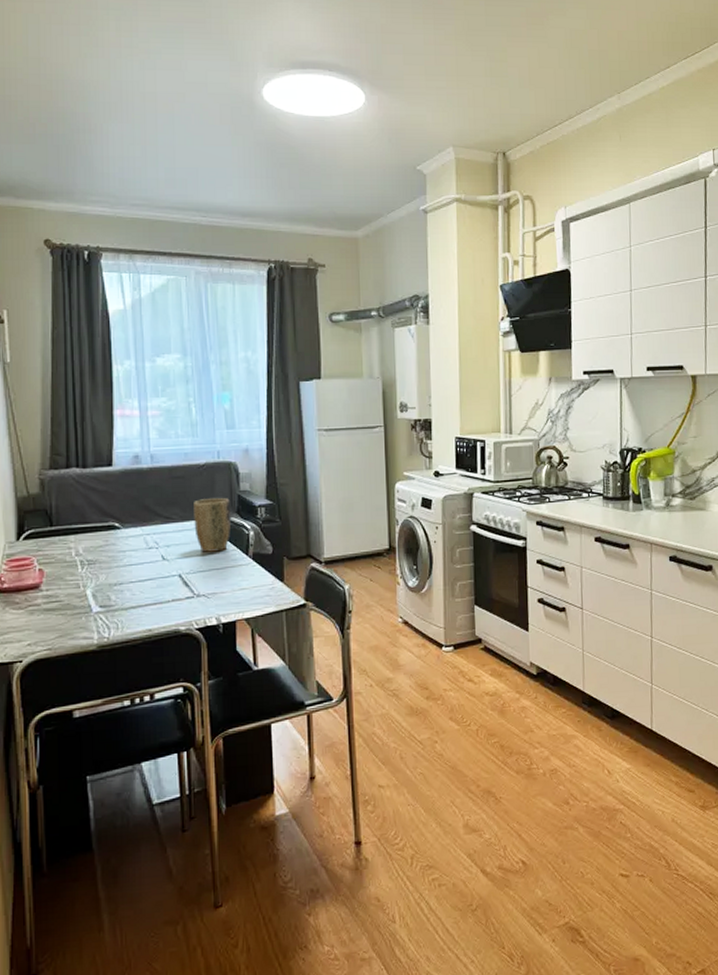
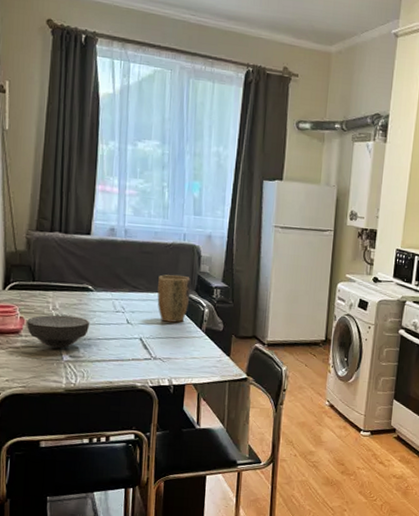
bowl: none [47,560,120,600] -> present [27,315,90,349]

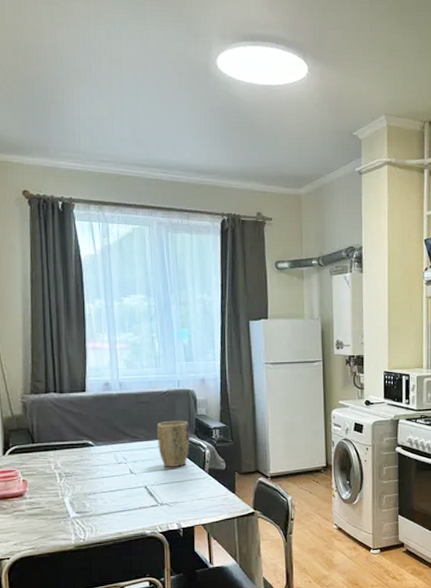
bowl: present [27,315,90,349] -> none [30,473,94,507]

